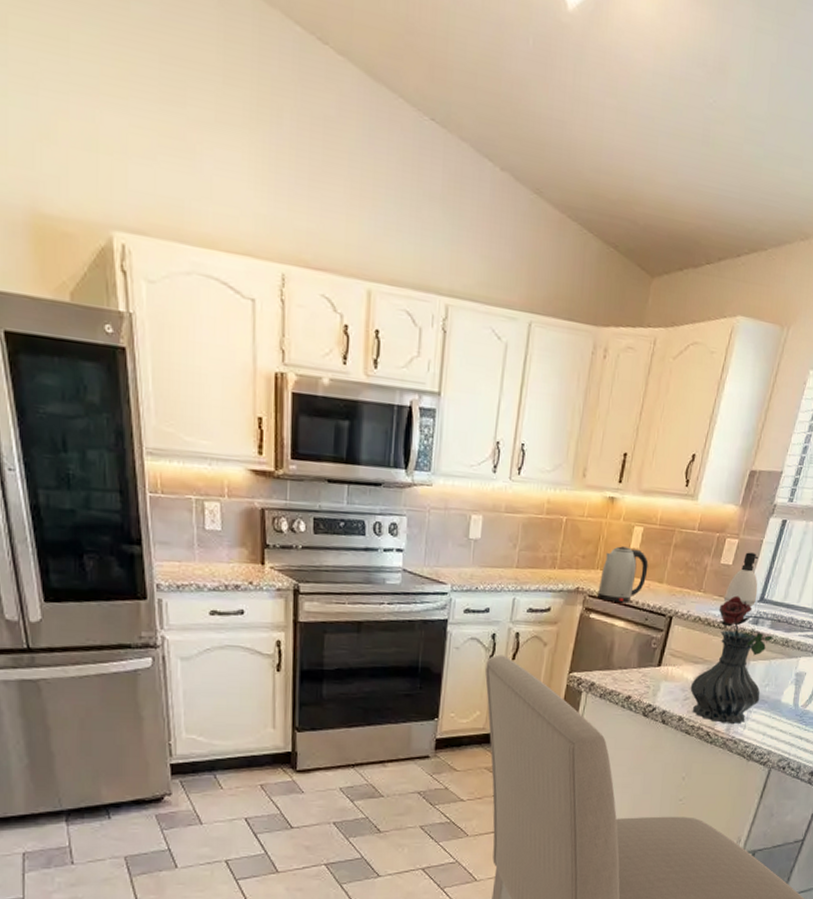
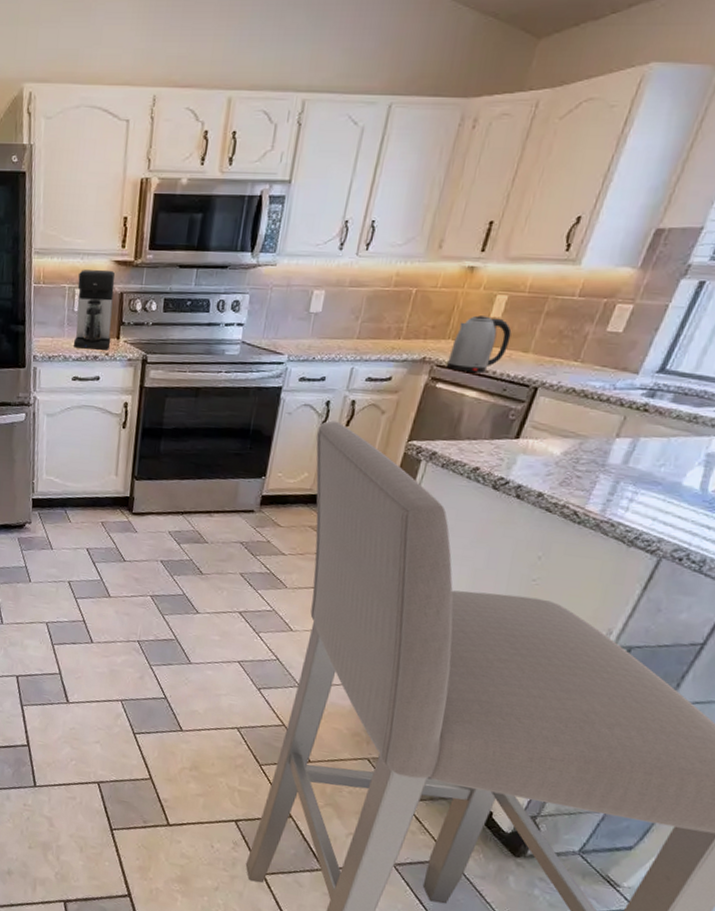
coffee maker: none [207,478,255,578] -> present [73,269,116,350]
vase: present [690,595,774,725] -> none [555,365,676,506]
soap dispenser: present [723,552,758,607] -> none [607,318,661,378]

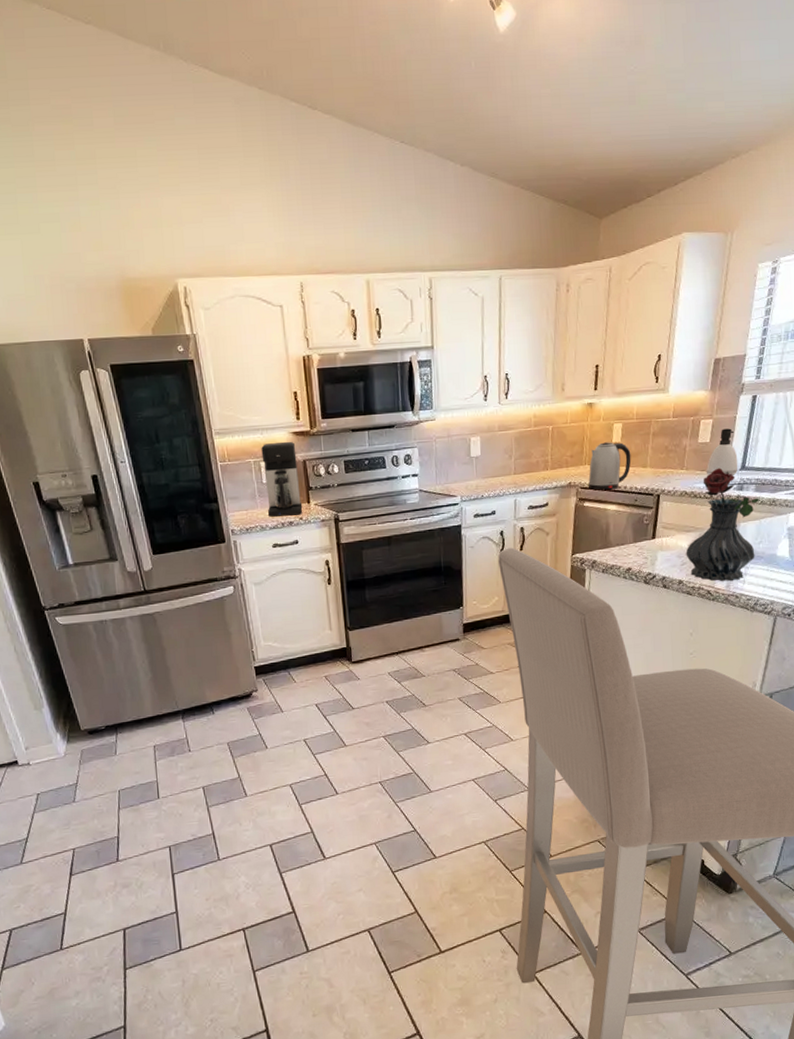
vase: none [555,365,676,506] -> present [686,468,760,582]
soap dispenser: none [607,318,661,378] -> present [706,428,738,476]

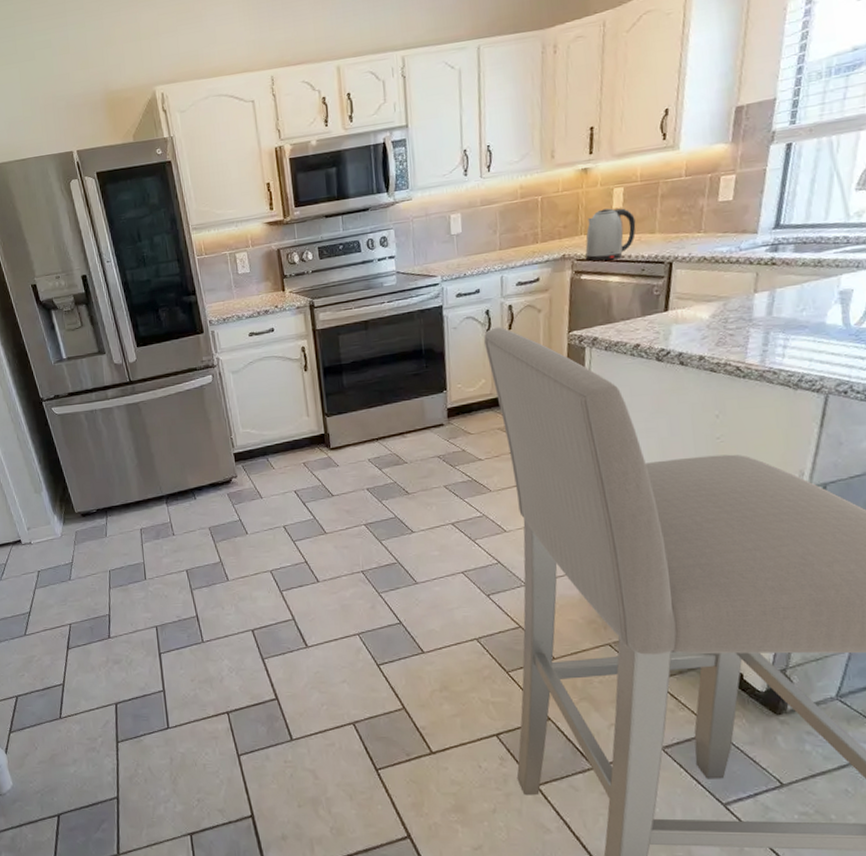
coffee maker: present [261,441,303,517] -> none [236,231,278,307]
vase: present [686,468,760,582] -> none [707,228,801,357]
soap dispenser: present [706,428,738,476] -> none [729,182,771,238]

